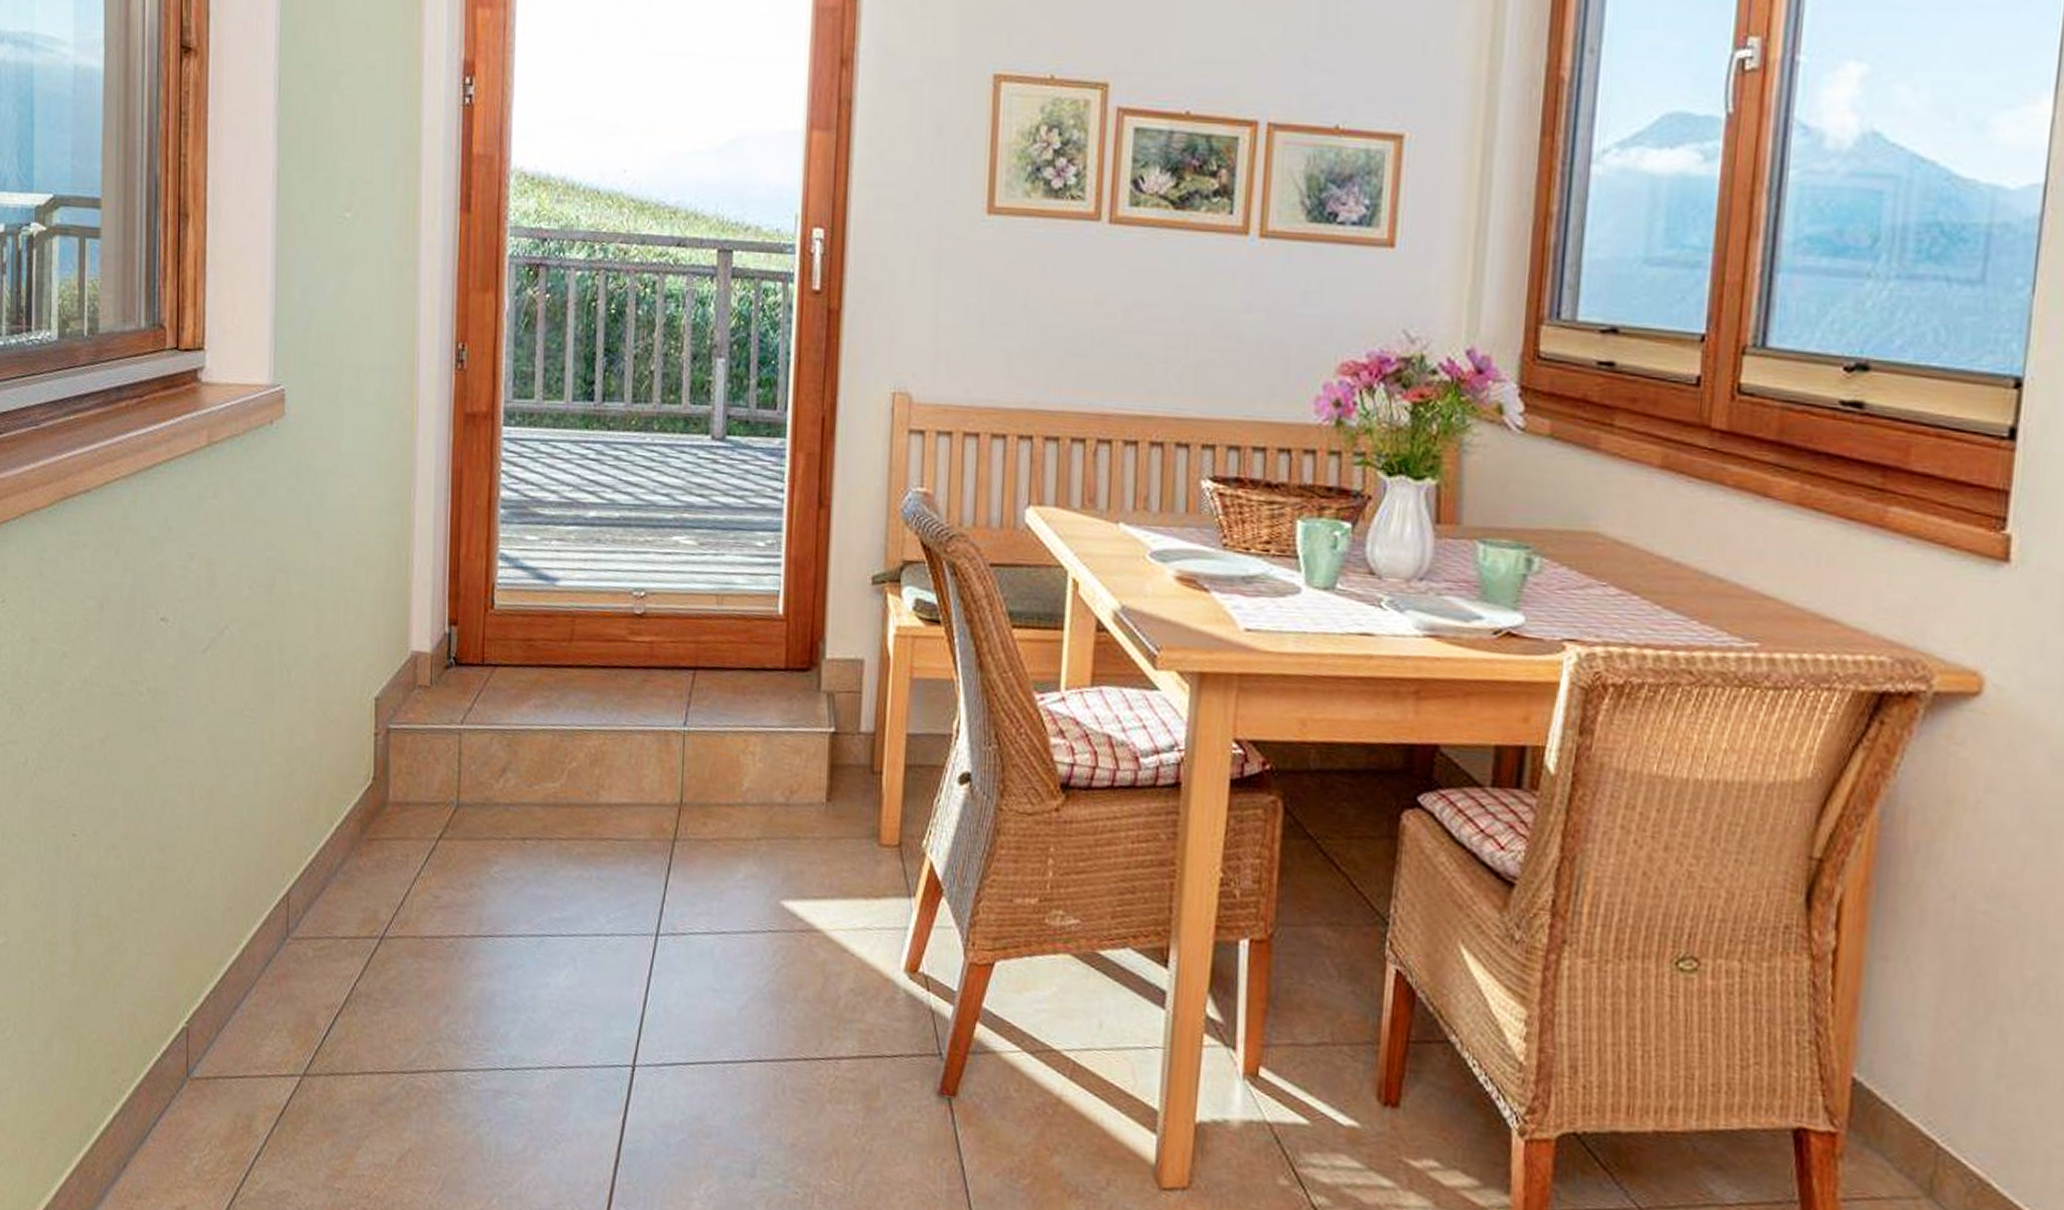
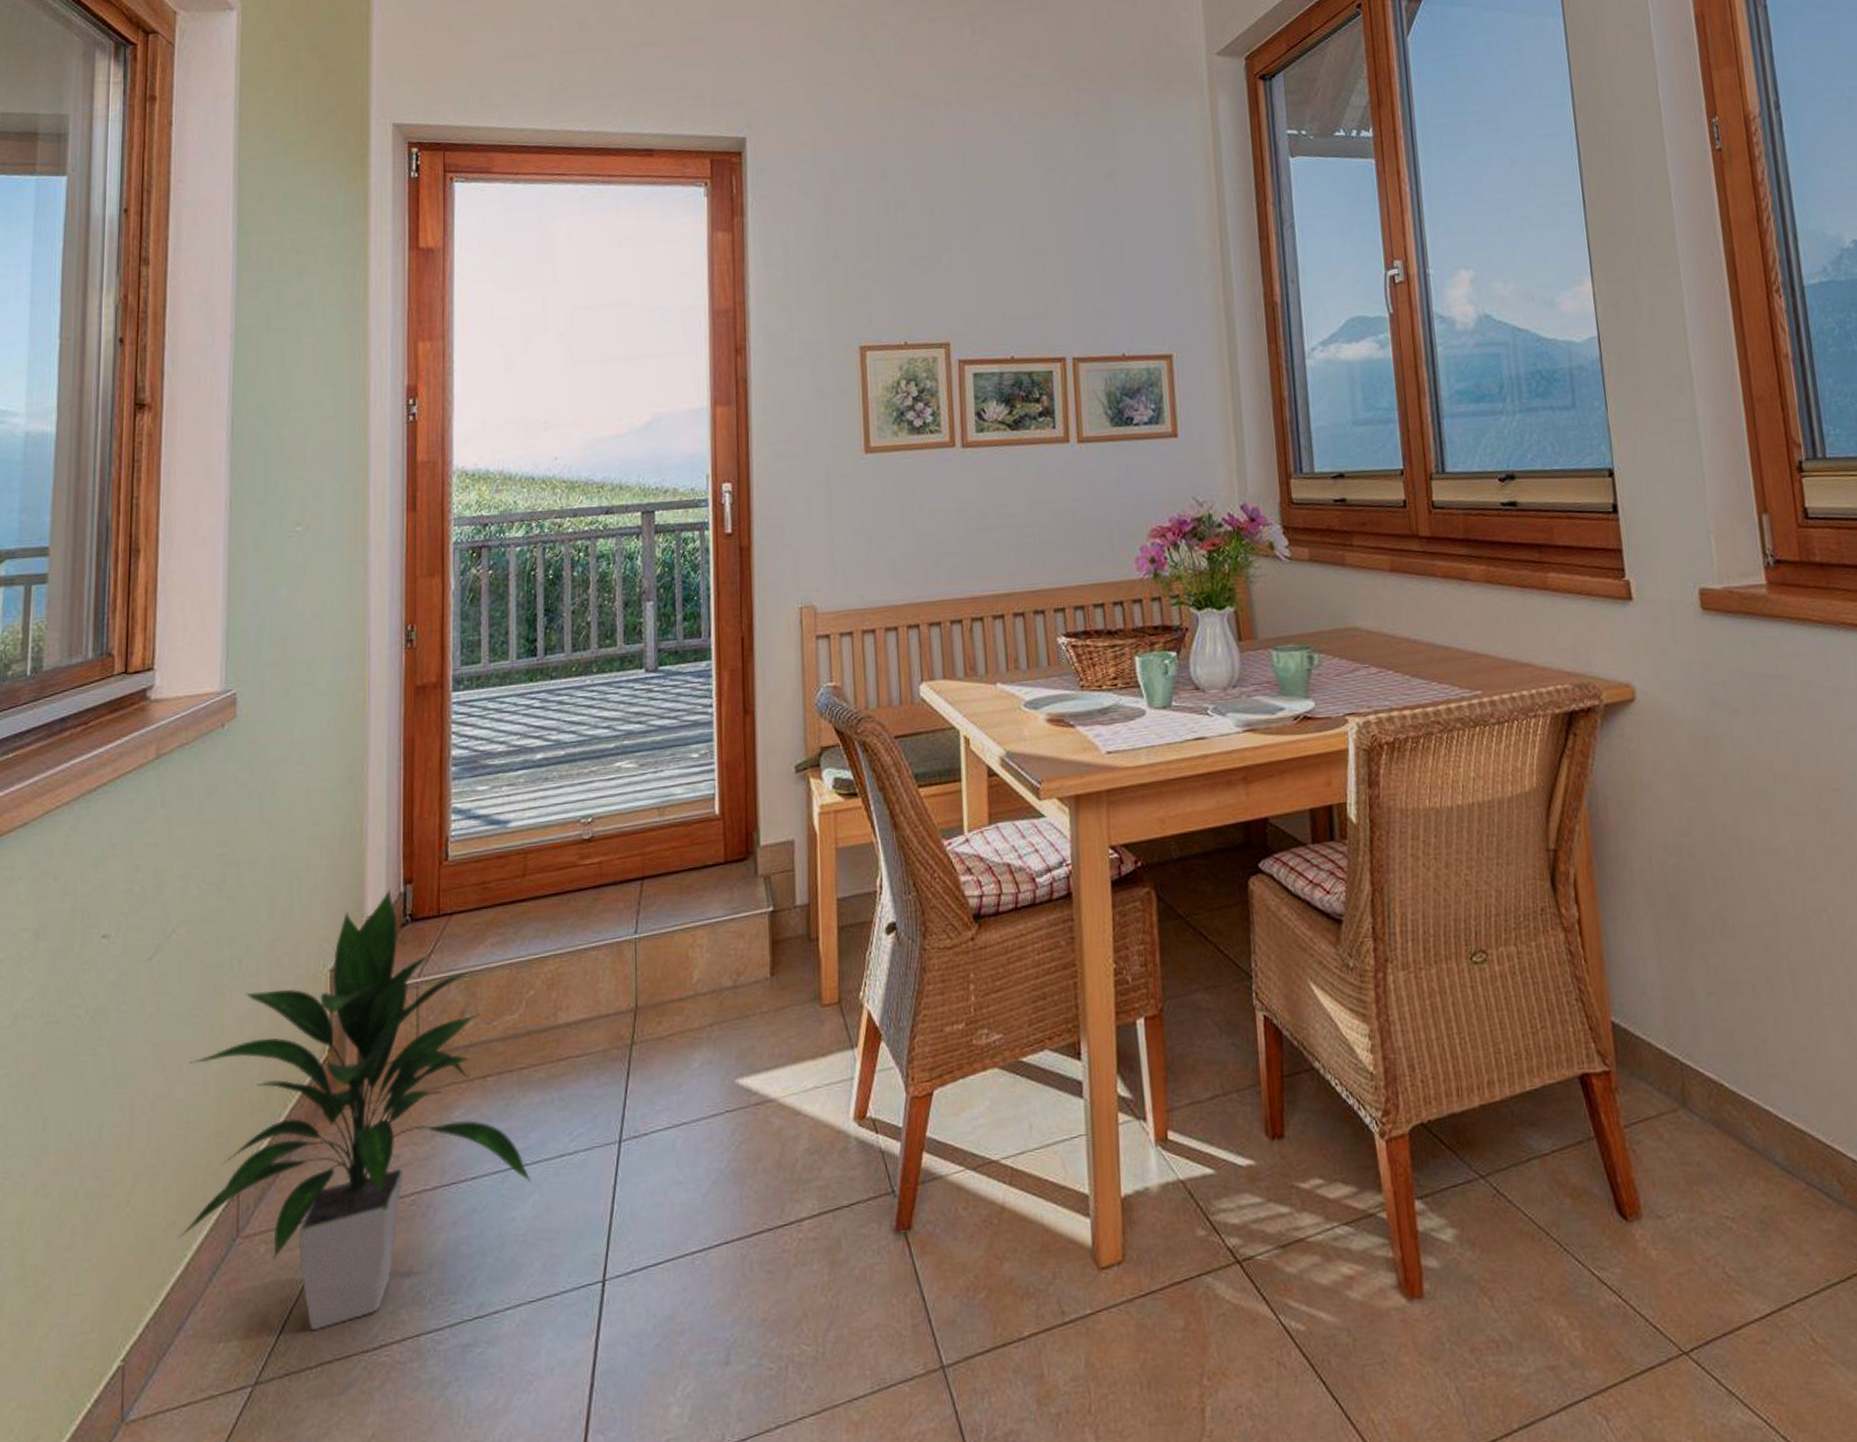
indoor plant: none [234,626,566,1042] -> present [178,888,531,1331]

